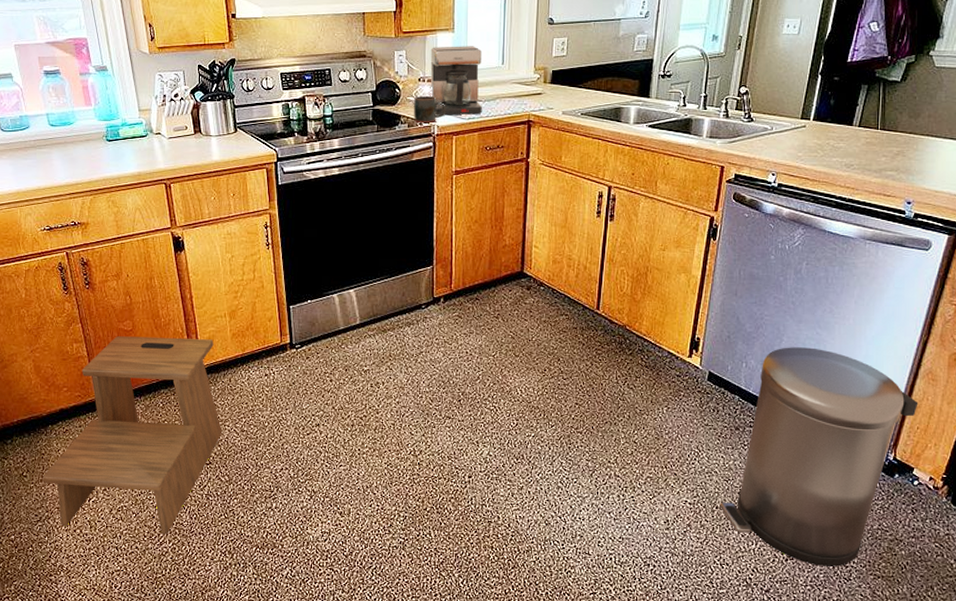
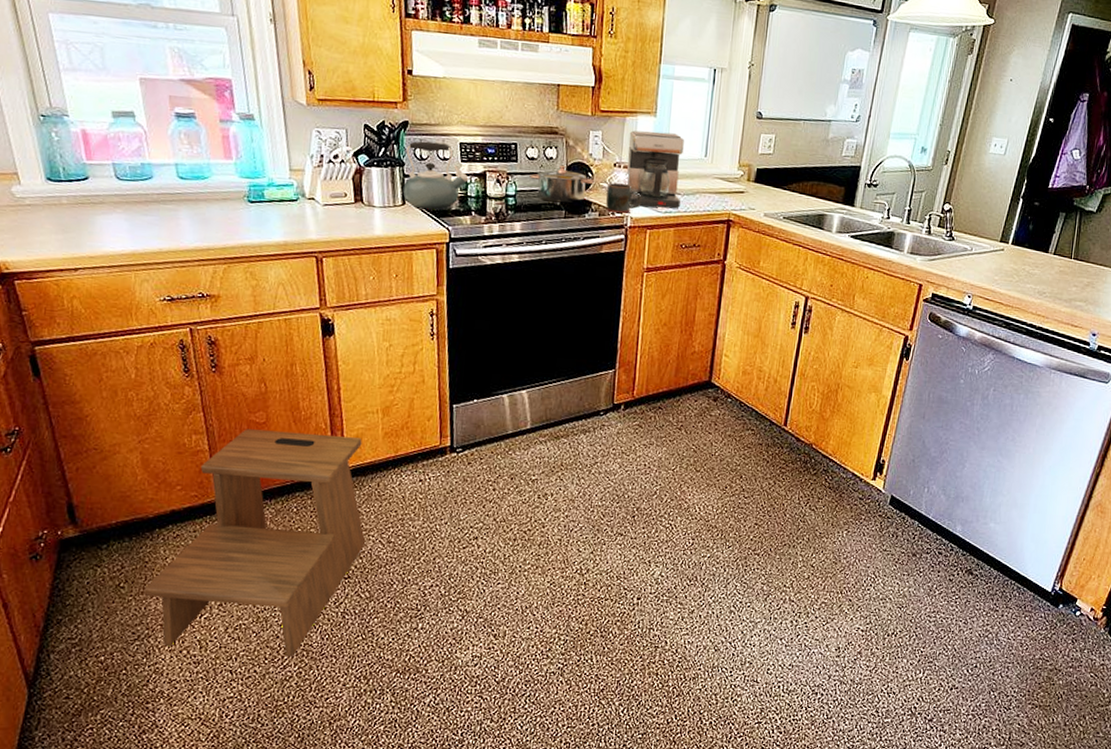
kettle: none [234,75,290,135] -> present [402,141,469,210]
cooking pot: none [343,84,402,118] -> present [529,164,595,204]
pedal bin: present [719,347,918,567] -> none [891,473,1087,696]

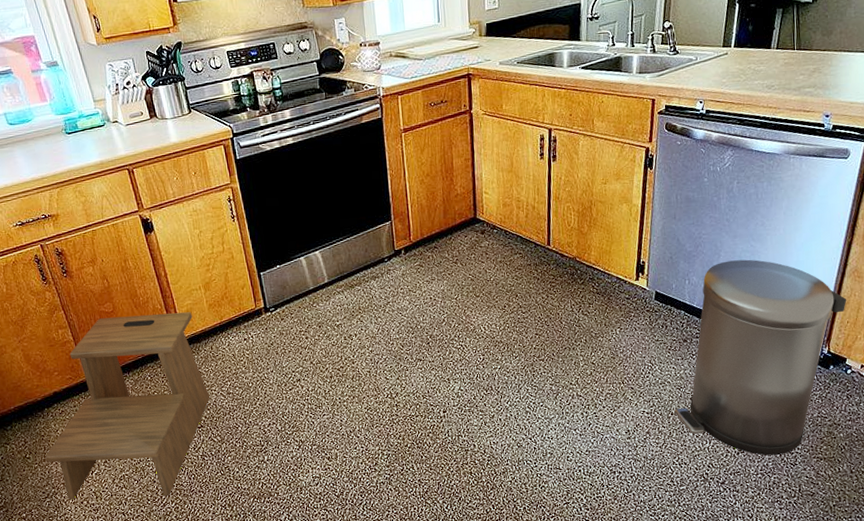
kettle: present [402,141,469,210] -> none [184,54,240,114]
cooking pot: present [529,164,595,204] -> none [290,53,346,88]
mug: present [605,182,642,214] -> none [357,59,389,87]
coffee maker: present [627,130,684,209] -> none [368,7,423,78]
pedal bin: none [891,473,1087,696] -> present [674,259,847,455]

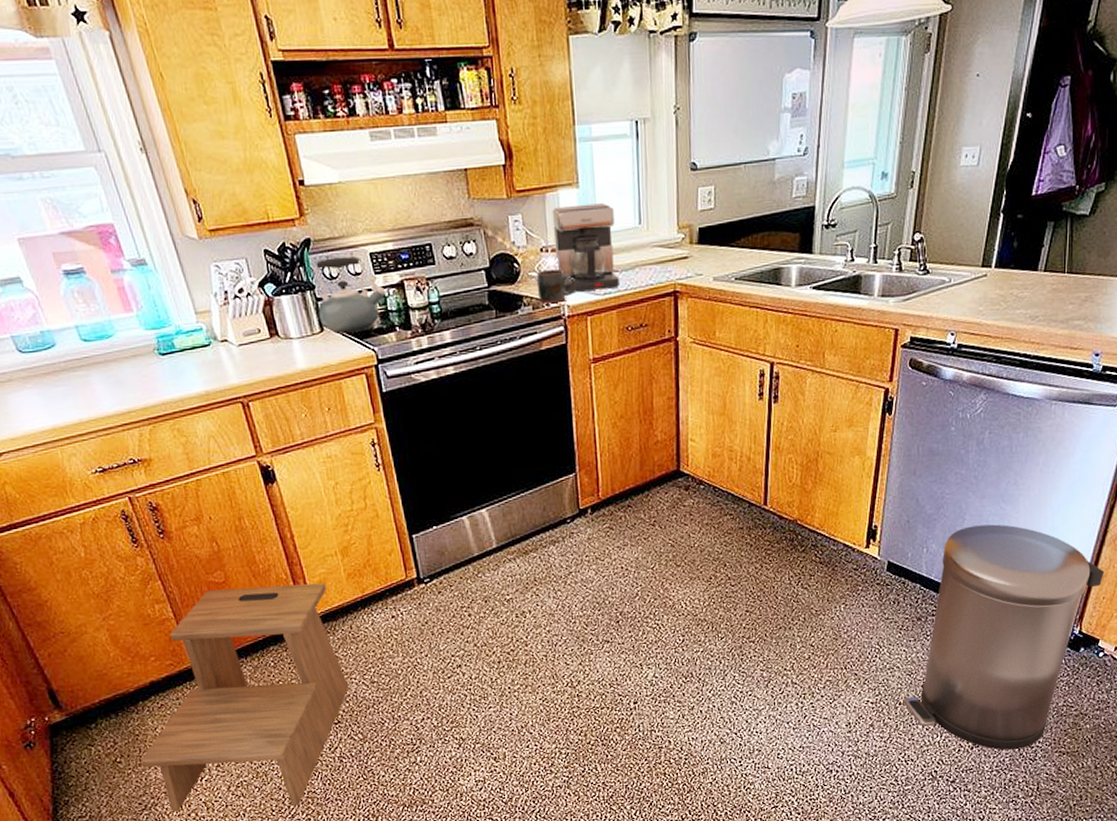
kettle: none [184,54,240,114] -> present [313,256,387,333]
mug: none [357,59,389,87] -> present [536,268,577,304]
coffee maker: none [368,7,423,78] -> present [552,203,619,293]

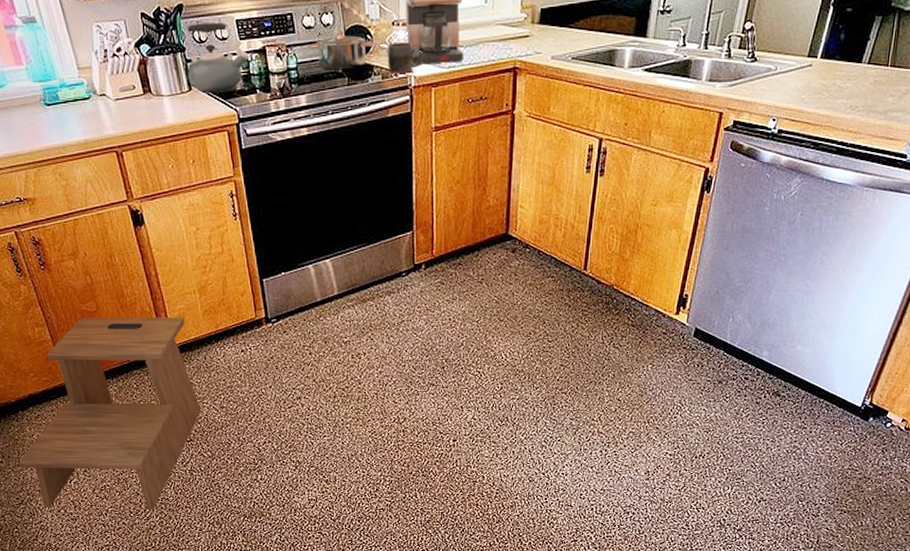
cooking pot: none [451,259,523,303] -> present [309,30,375,70]
pedal bin: present [903,524,1105,750] -> none [699,299,899,505]

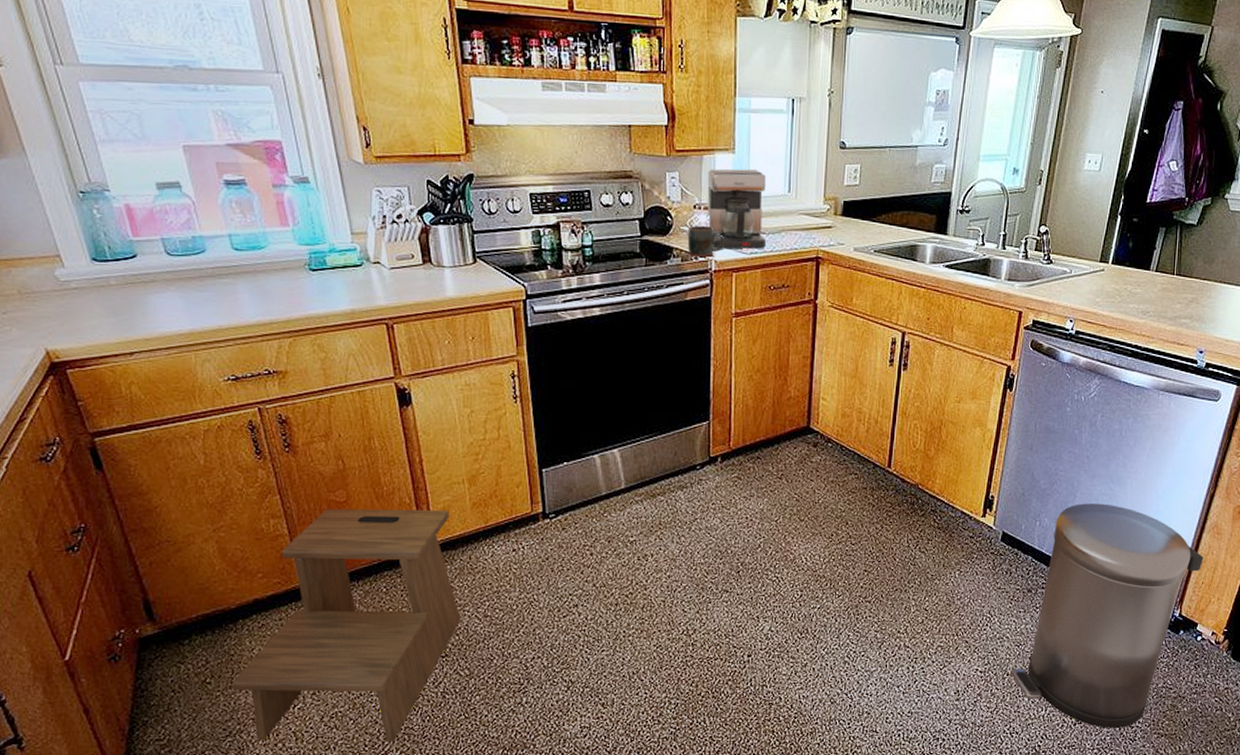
kettle: present [184,22,250,93] -> none [473,194,542,266]
cooking pot: present [309,30,375,70] -> none [606,210,675,251]
pedal bin: none [699,299,899,505] -> present [1010,503,1204,728]

